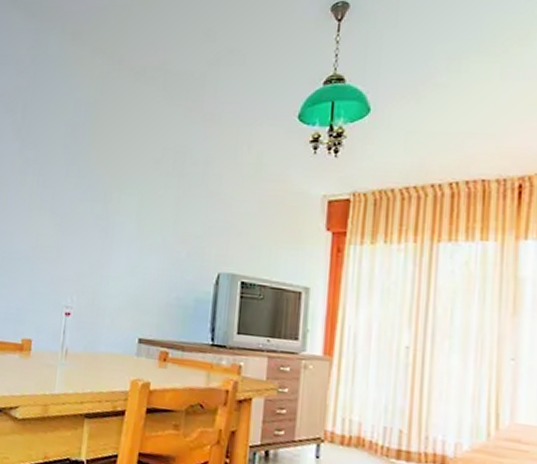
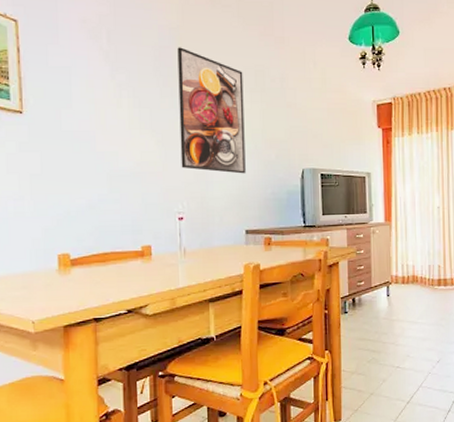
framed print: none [76,123,160,271] -> present [177,47,246,174]

